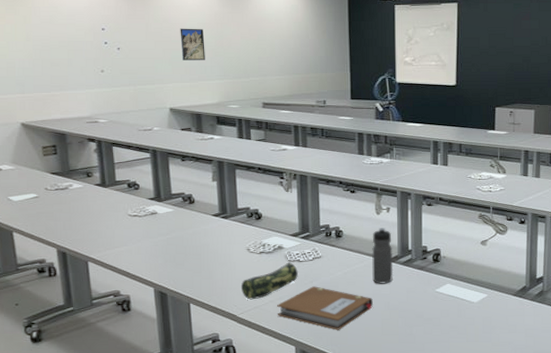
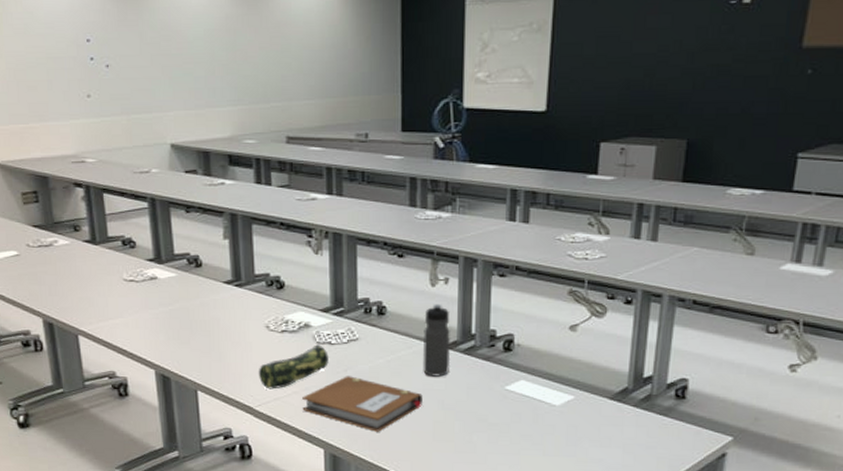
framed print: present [180,28,205,60] -> none [182,36,214,81]

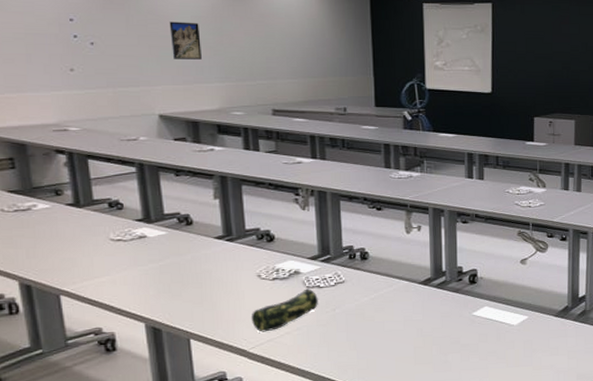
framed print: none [182,36,214,81] -> present [169,21,202,60]
notebook: present [302,376,423,432] -> none [294,314,404,362]
water bottle: present [423,304,451,377] -> none [402,248,426,309]

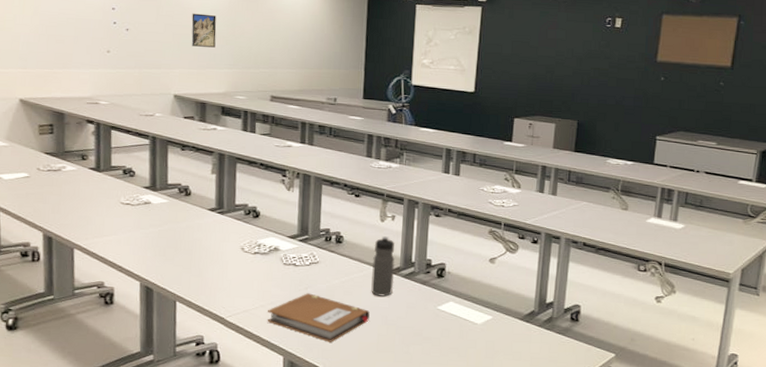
pencil case: present [251,287,318,332] -> none [231,264,293,303]
notebook: none [294,314,404,362] -> present [267,293,370,342]
water bottle: none [402,248,426,309] -> present [371,236,395,297]

